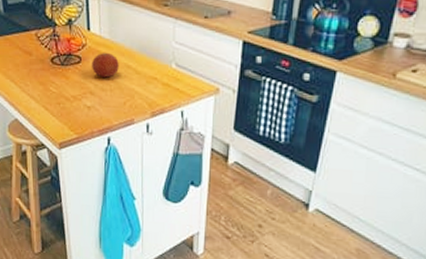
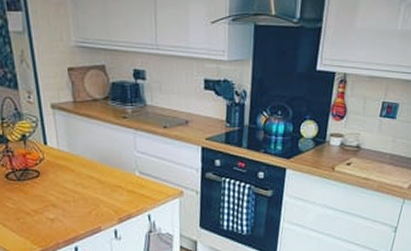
fruit: present [91,52,119,78] -> none [50,164,81,190]

